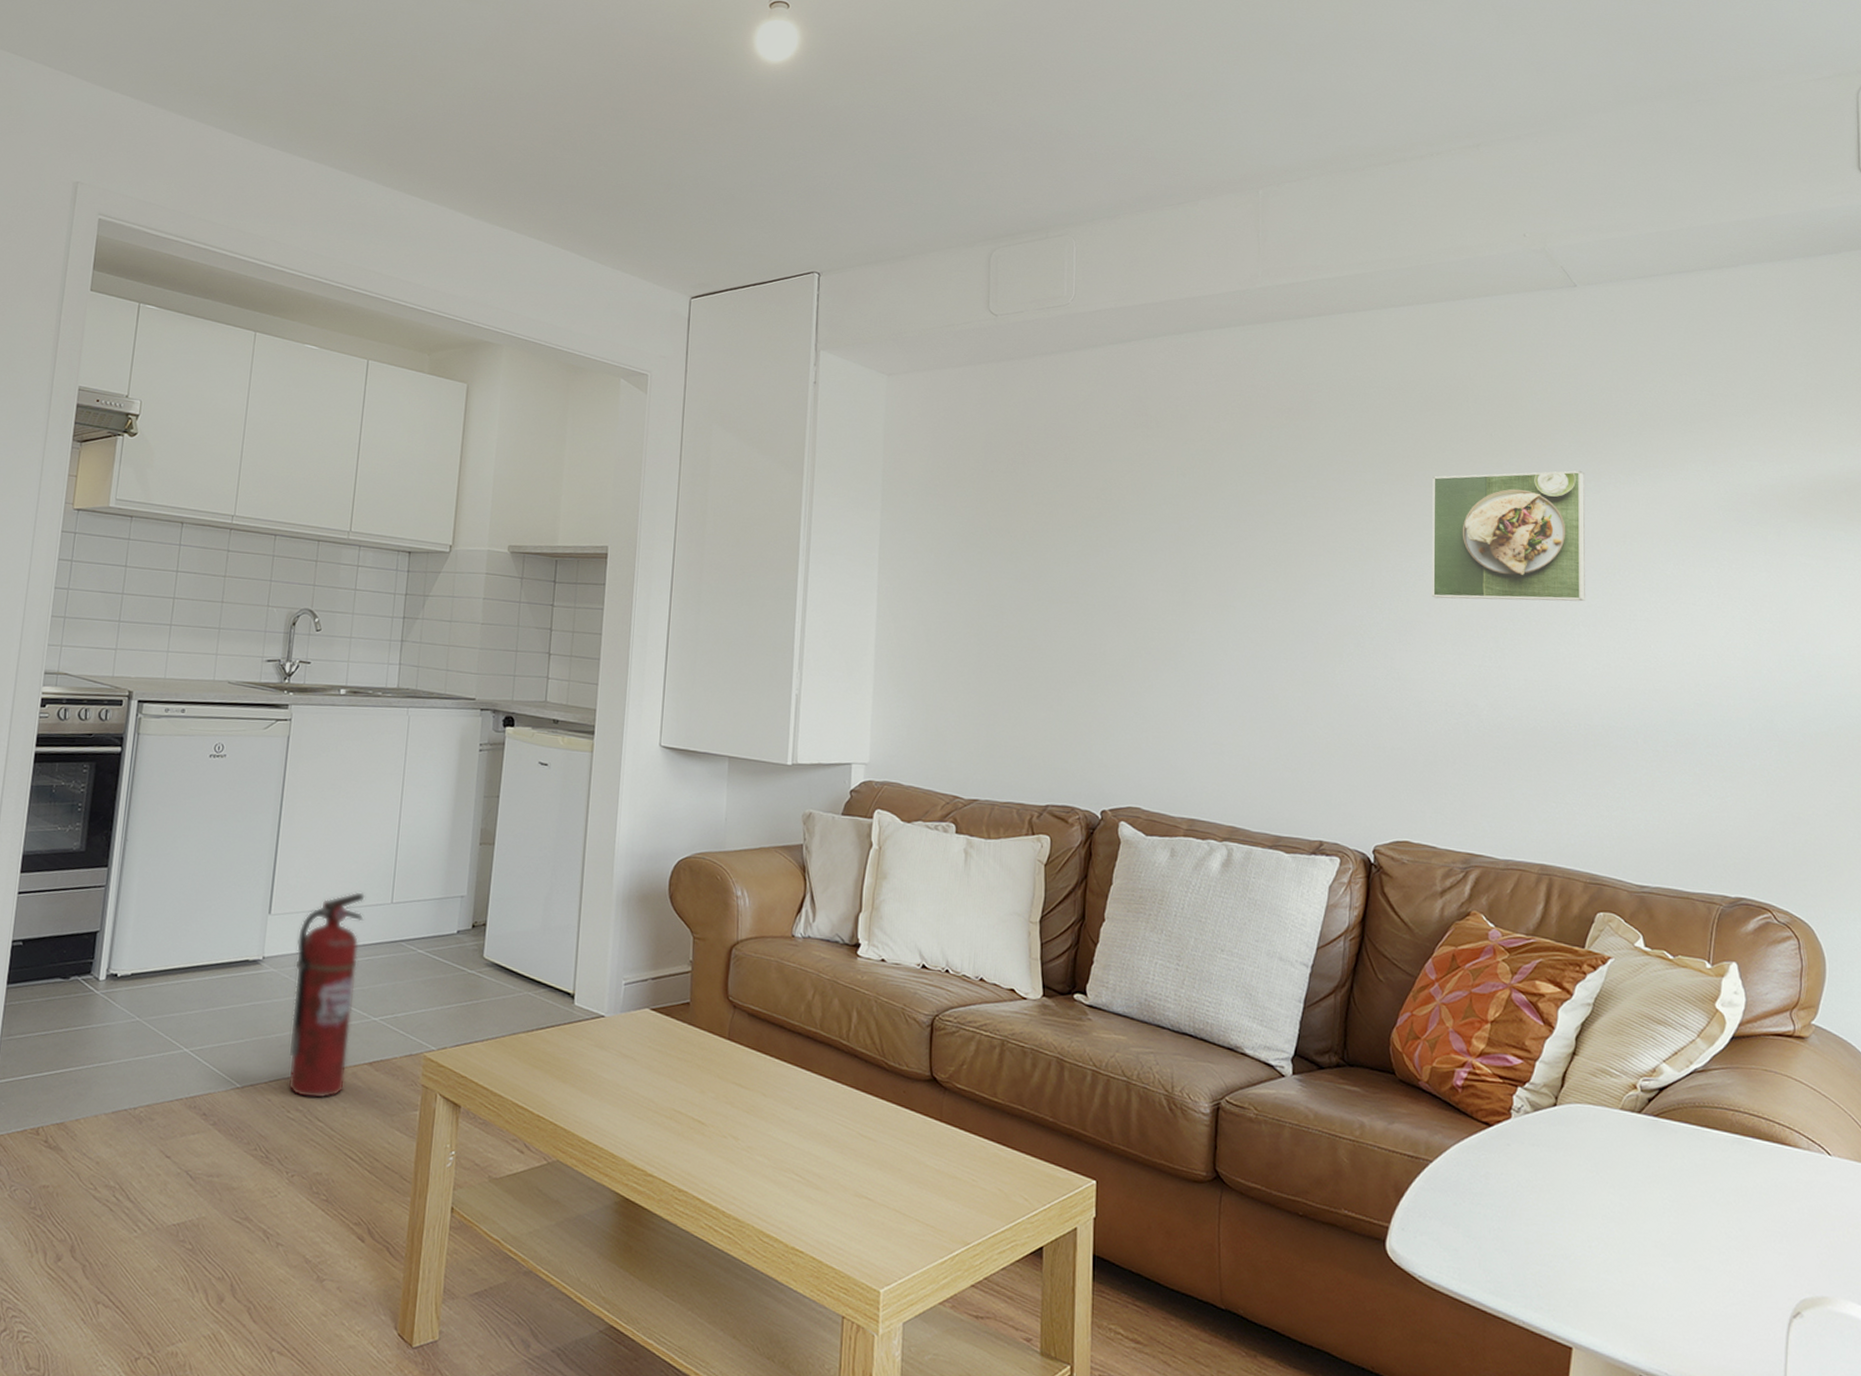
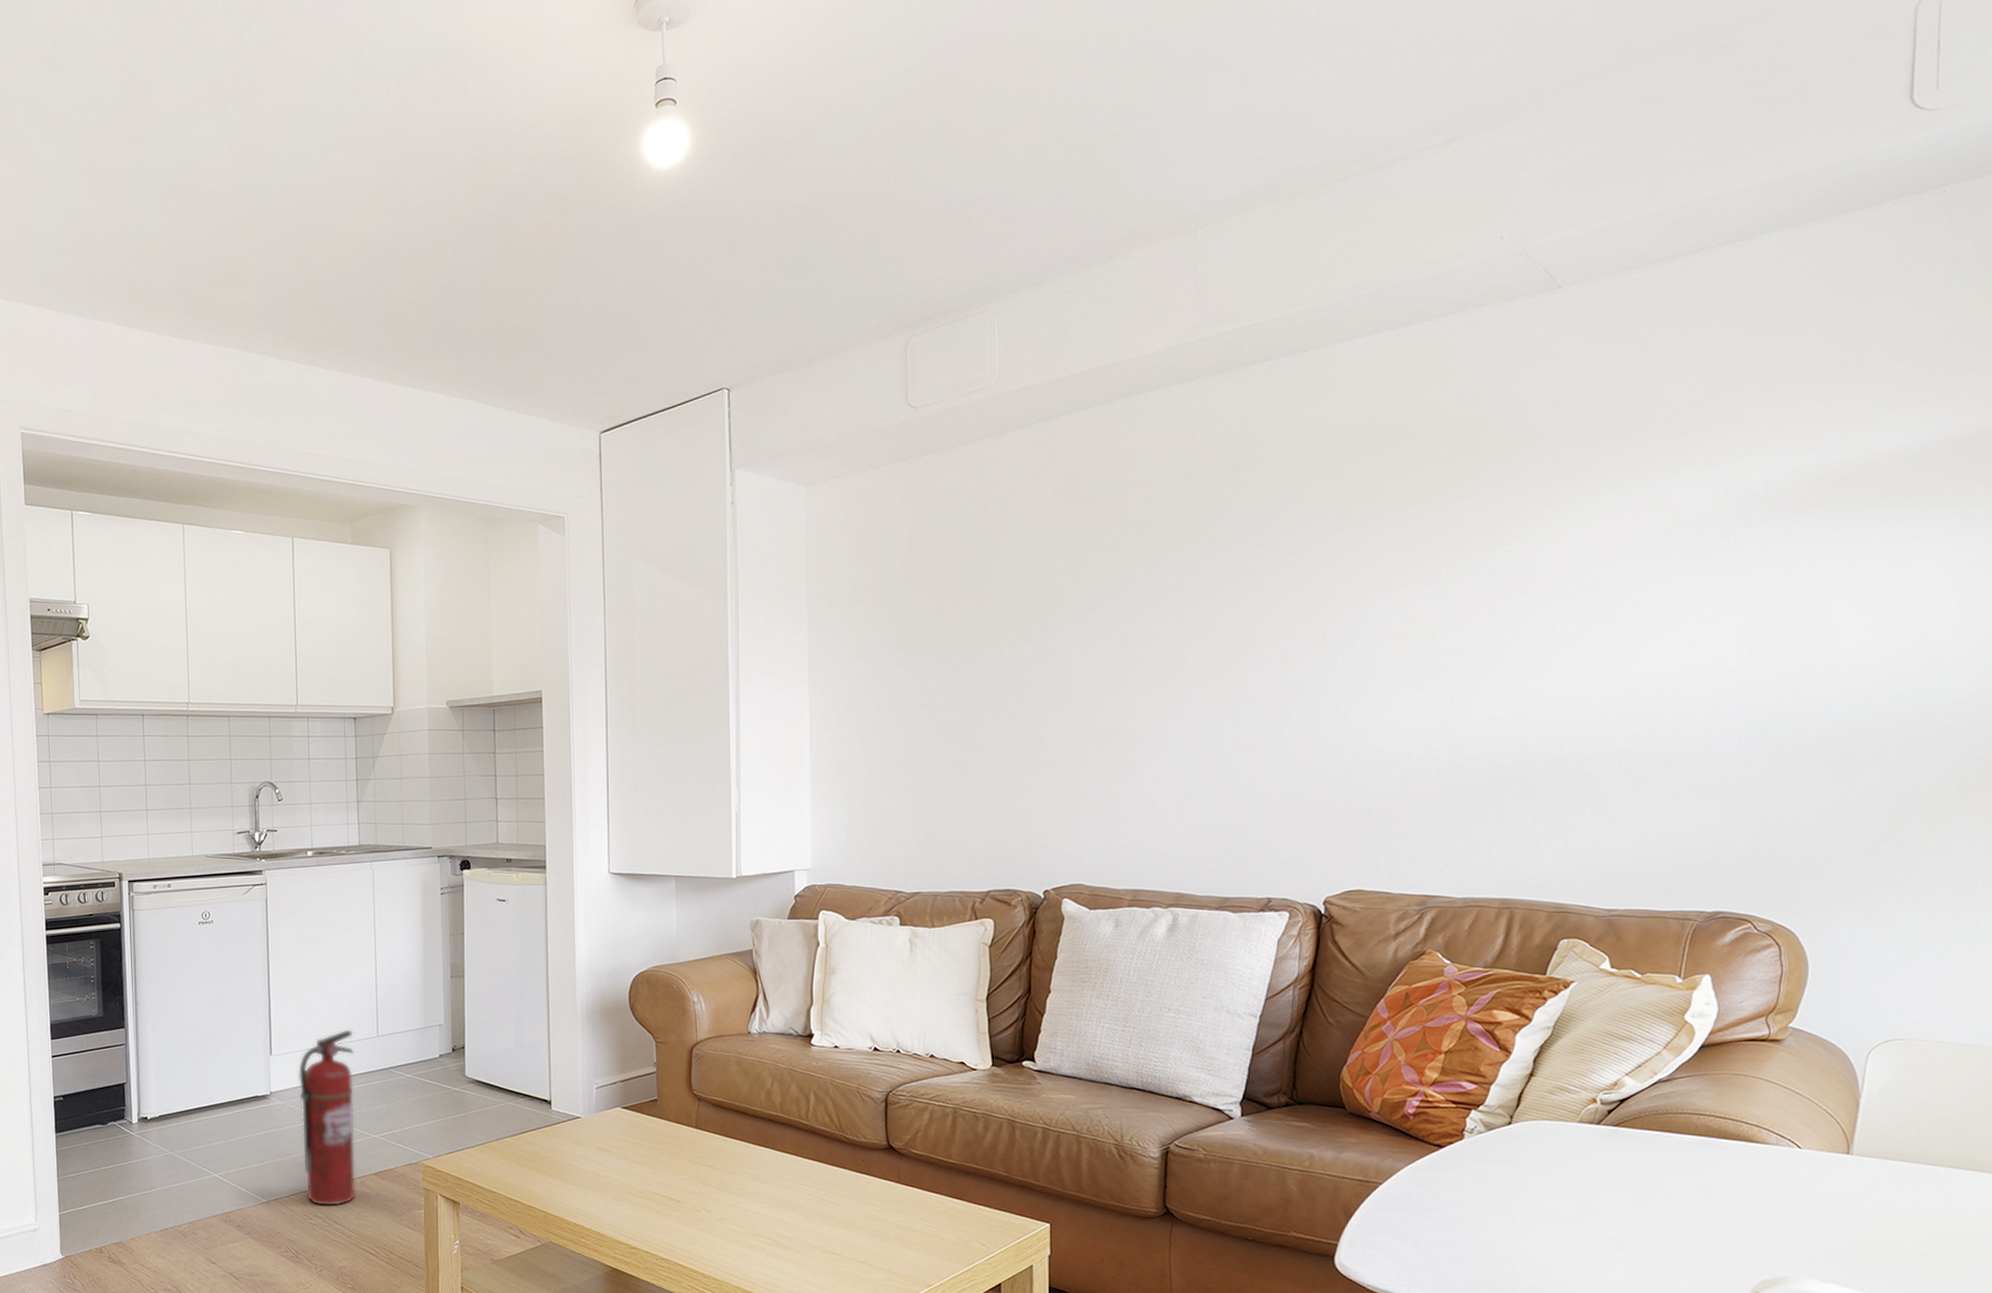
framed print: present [1432,470,1585,602] -> none [1389,492,1562,645]

